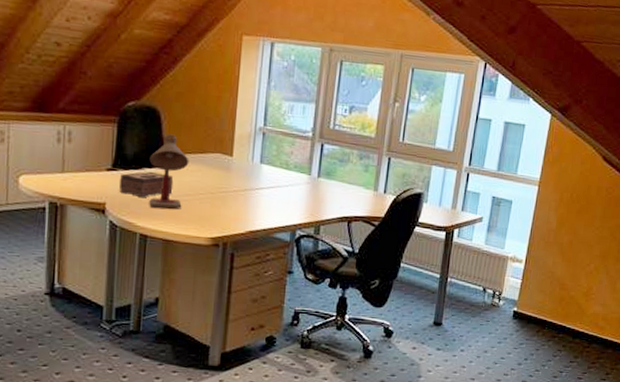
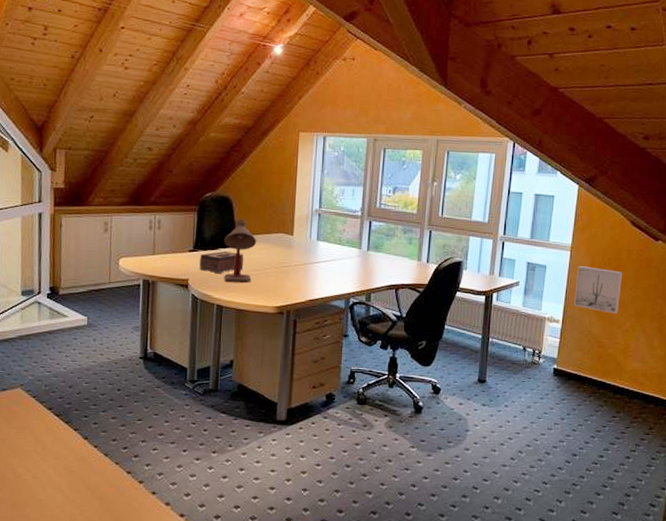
wall art: none [538,202,591,255] -> present [573,266,623,314]

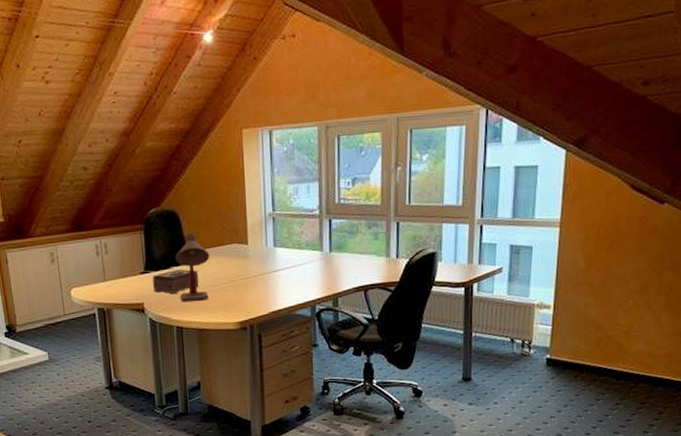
wall art: present [573,266,623,314] -> none [566,242,623,293]

